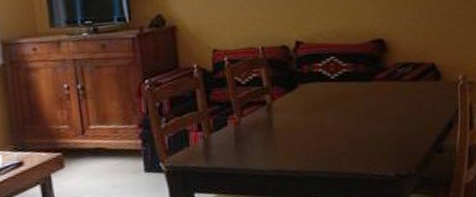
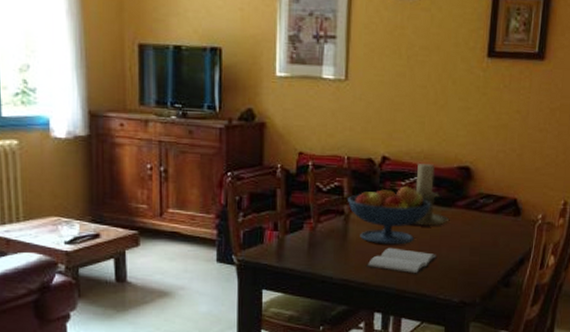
fruit bowl: none [268,66,352,129] -> present [348,186,431,245]
book: none [295,130,366,155] -> present [365,247,437,275]
candle holder: none [332,42,372,105] -> present [412,164,450,227]

